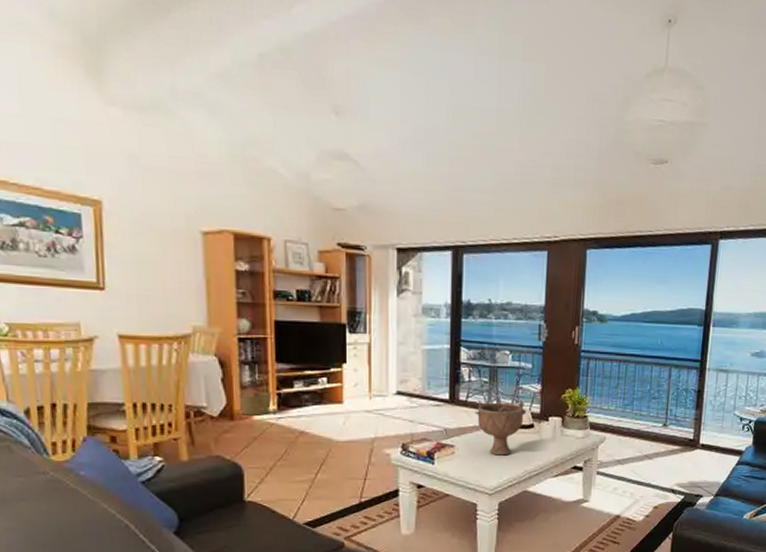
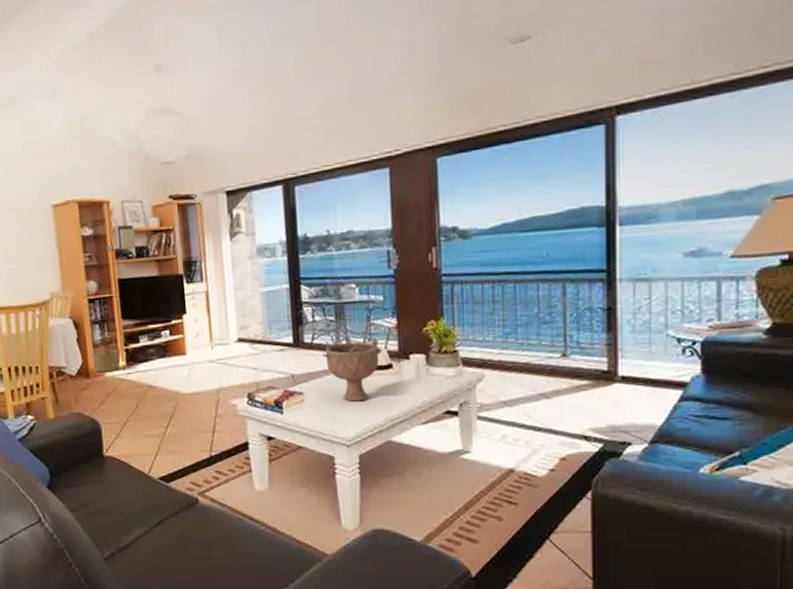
books: none [264,264,297,292] -> present [107,224,136,252]

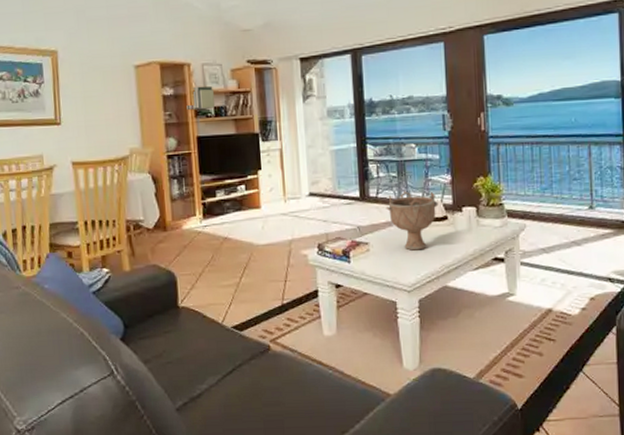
basket: present [92,348,121,373] -> none [169,202,198,226]

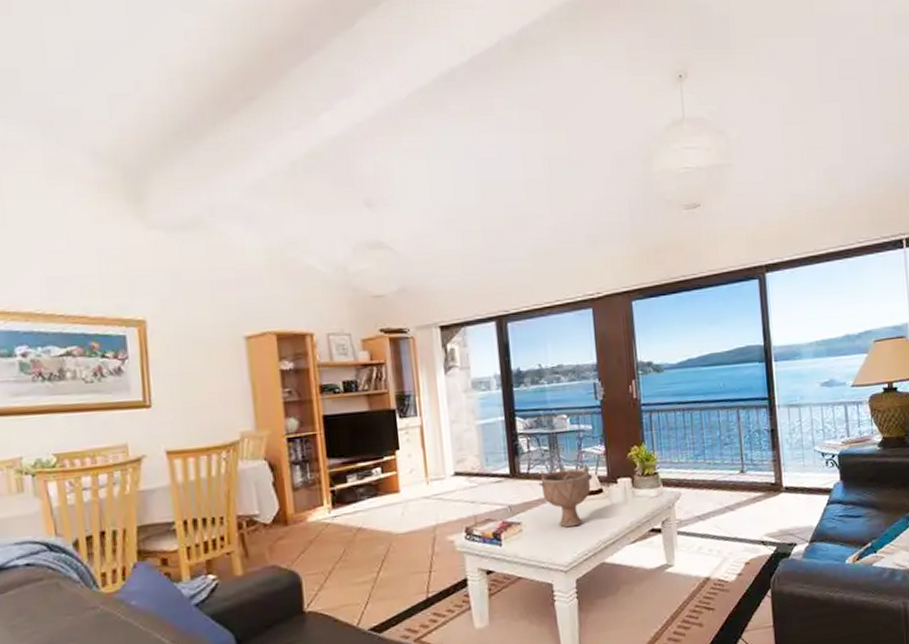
books: present [187,86,215,111] -> none [310,358,343,387]

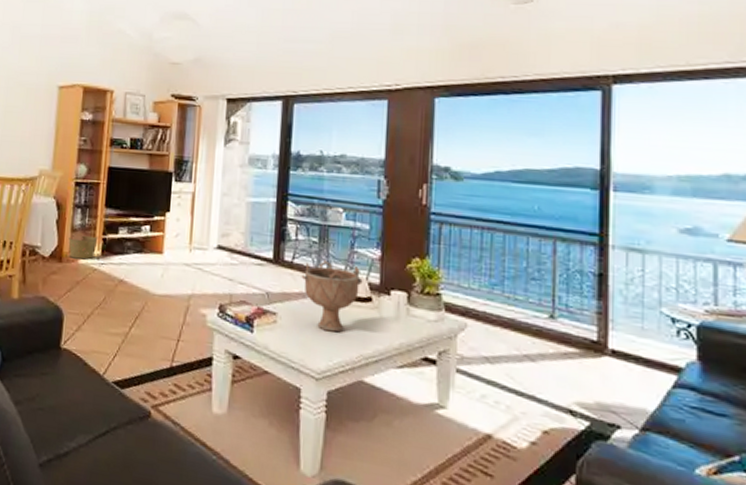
basket: none [291,490,326,519] -> present [68,235,98,260]

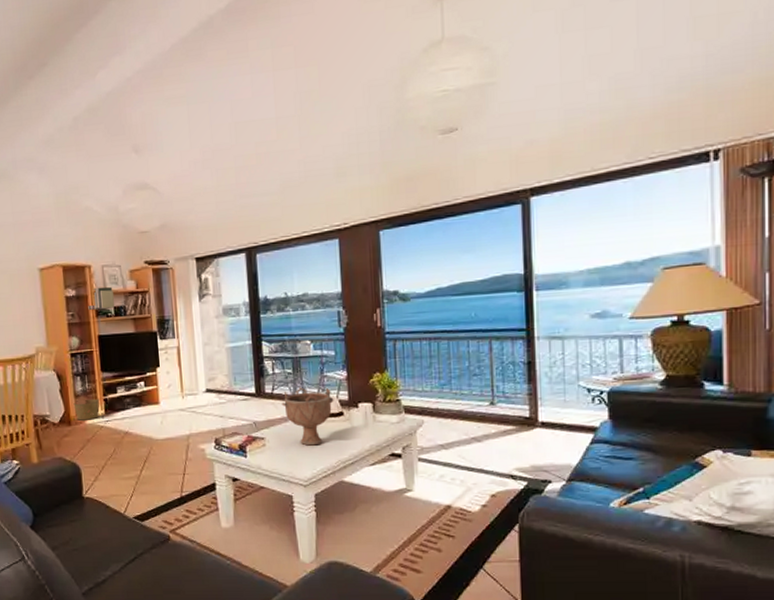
books: none [103,114,133,140] -> present [88,286,114,311]

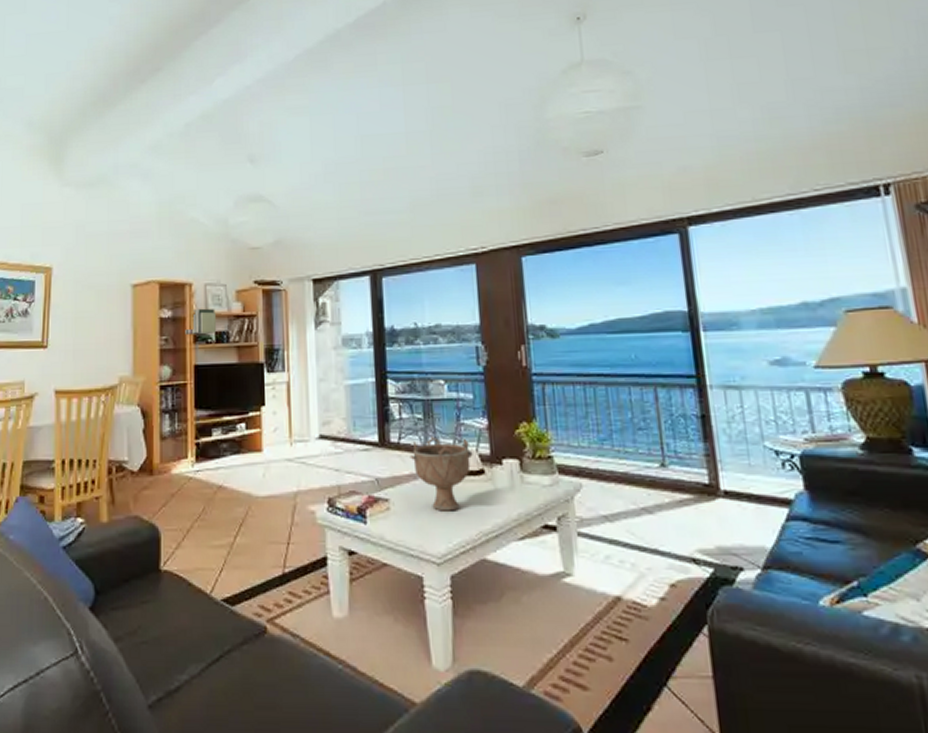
basket: present [73,398,100,421] -> none [158,442,191,469]

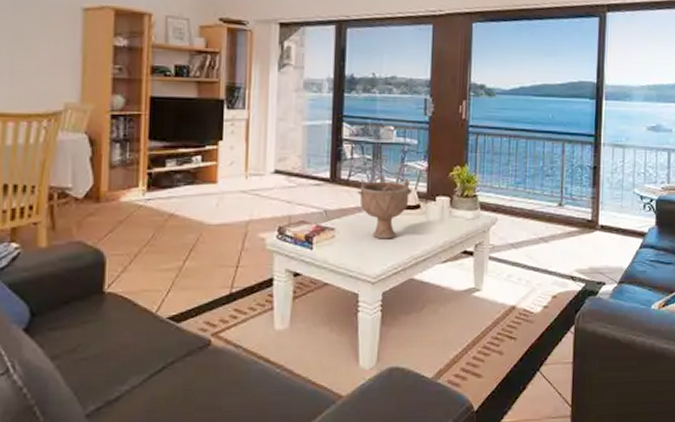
books: present [185,308,216,336] -> none [142,40,176,67]

